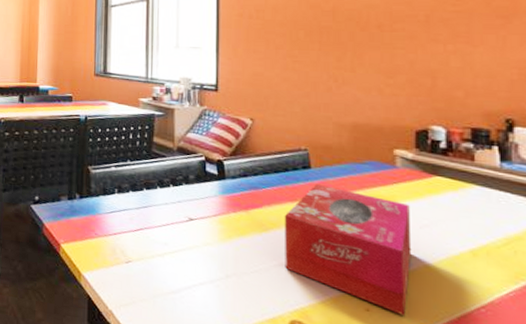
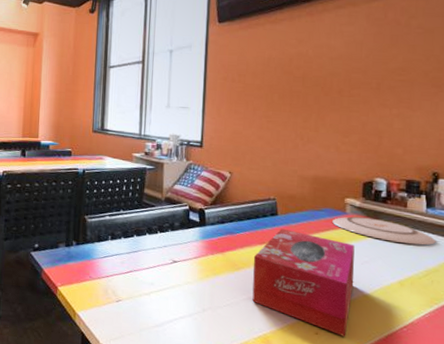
plate: none [379,170,517,208] -> present [332,216,436,246]

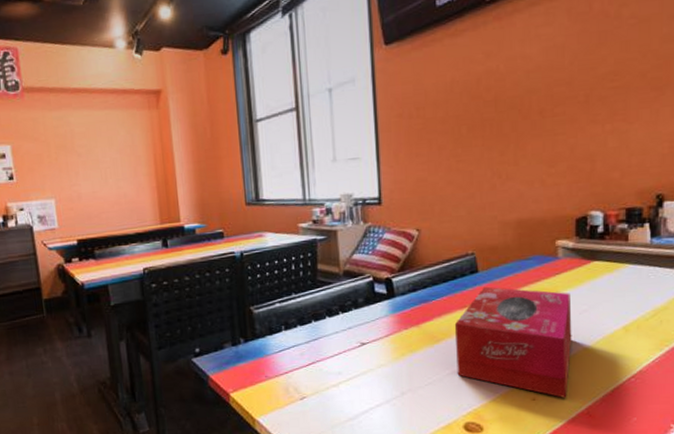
plate: present [332,216,436,246] -> none [543,258,664,284]

